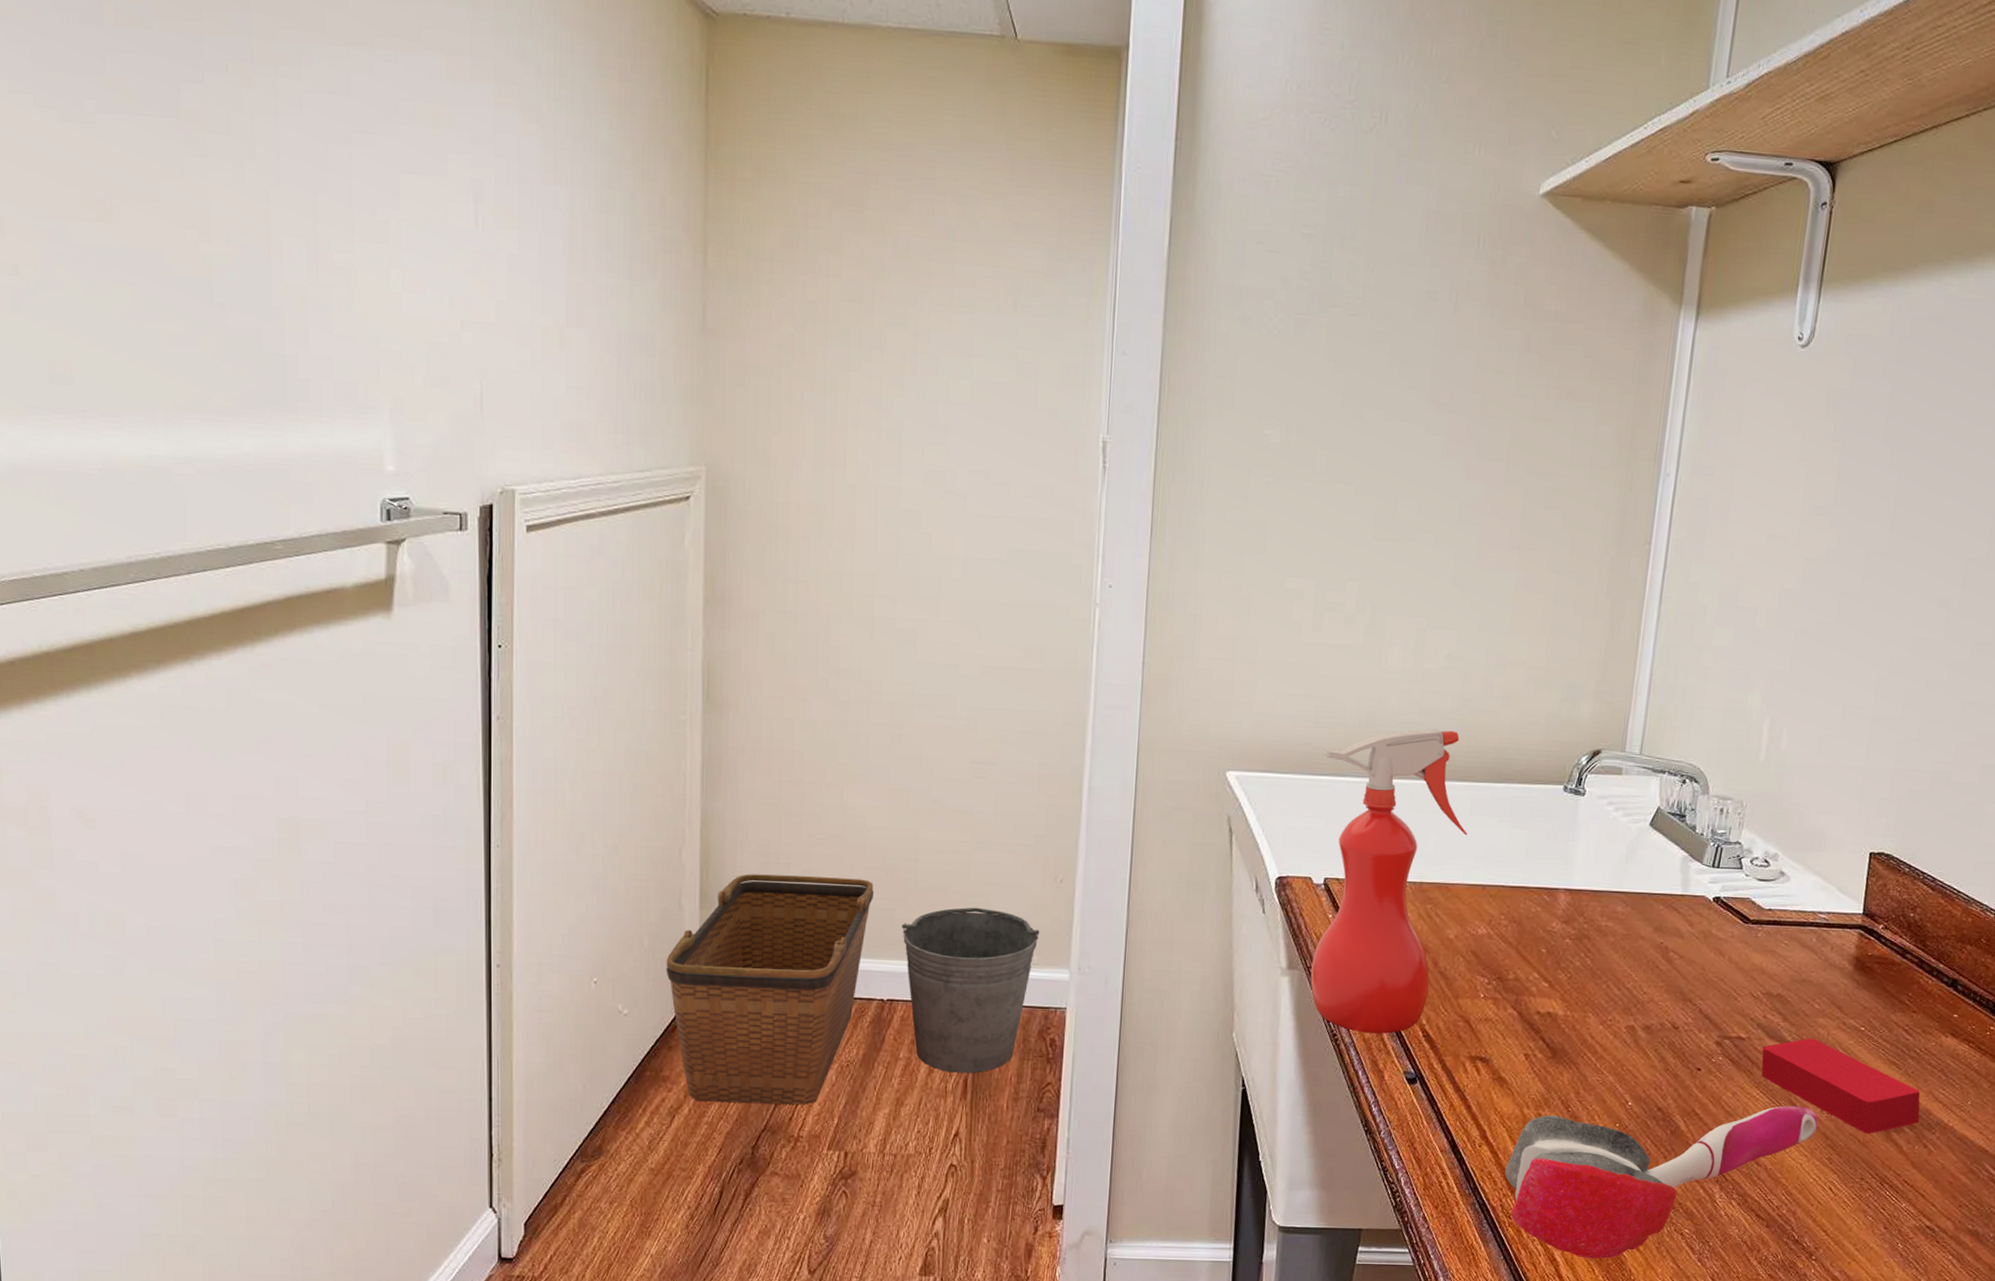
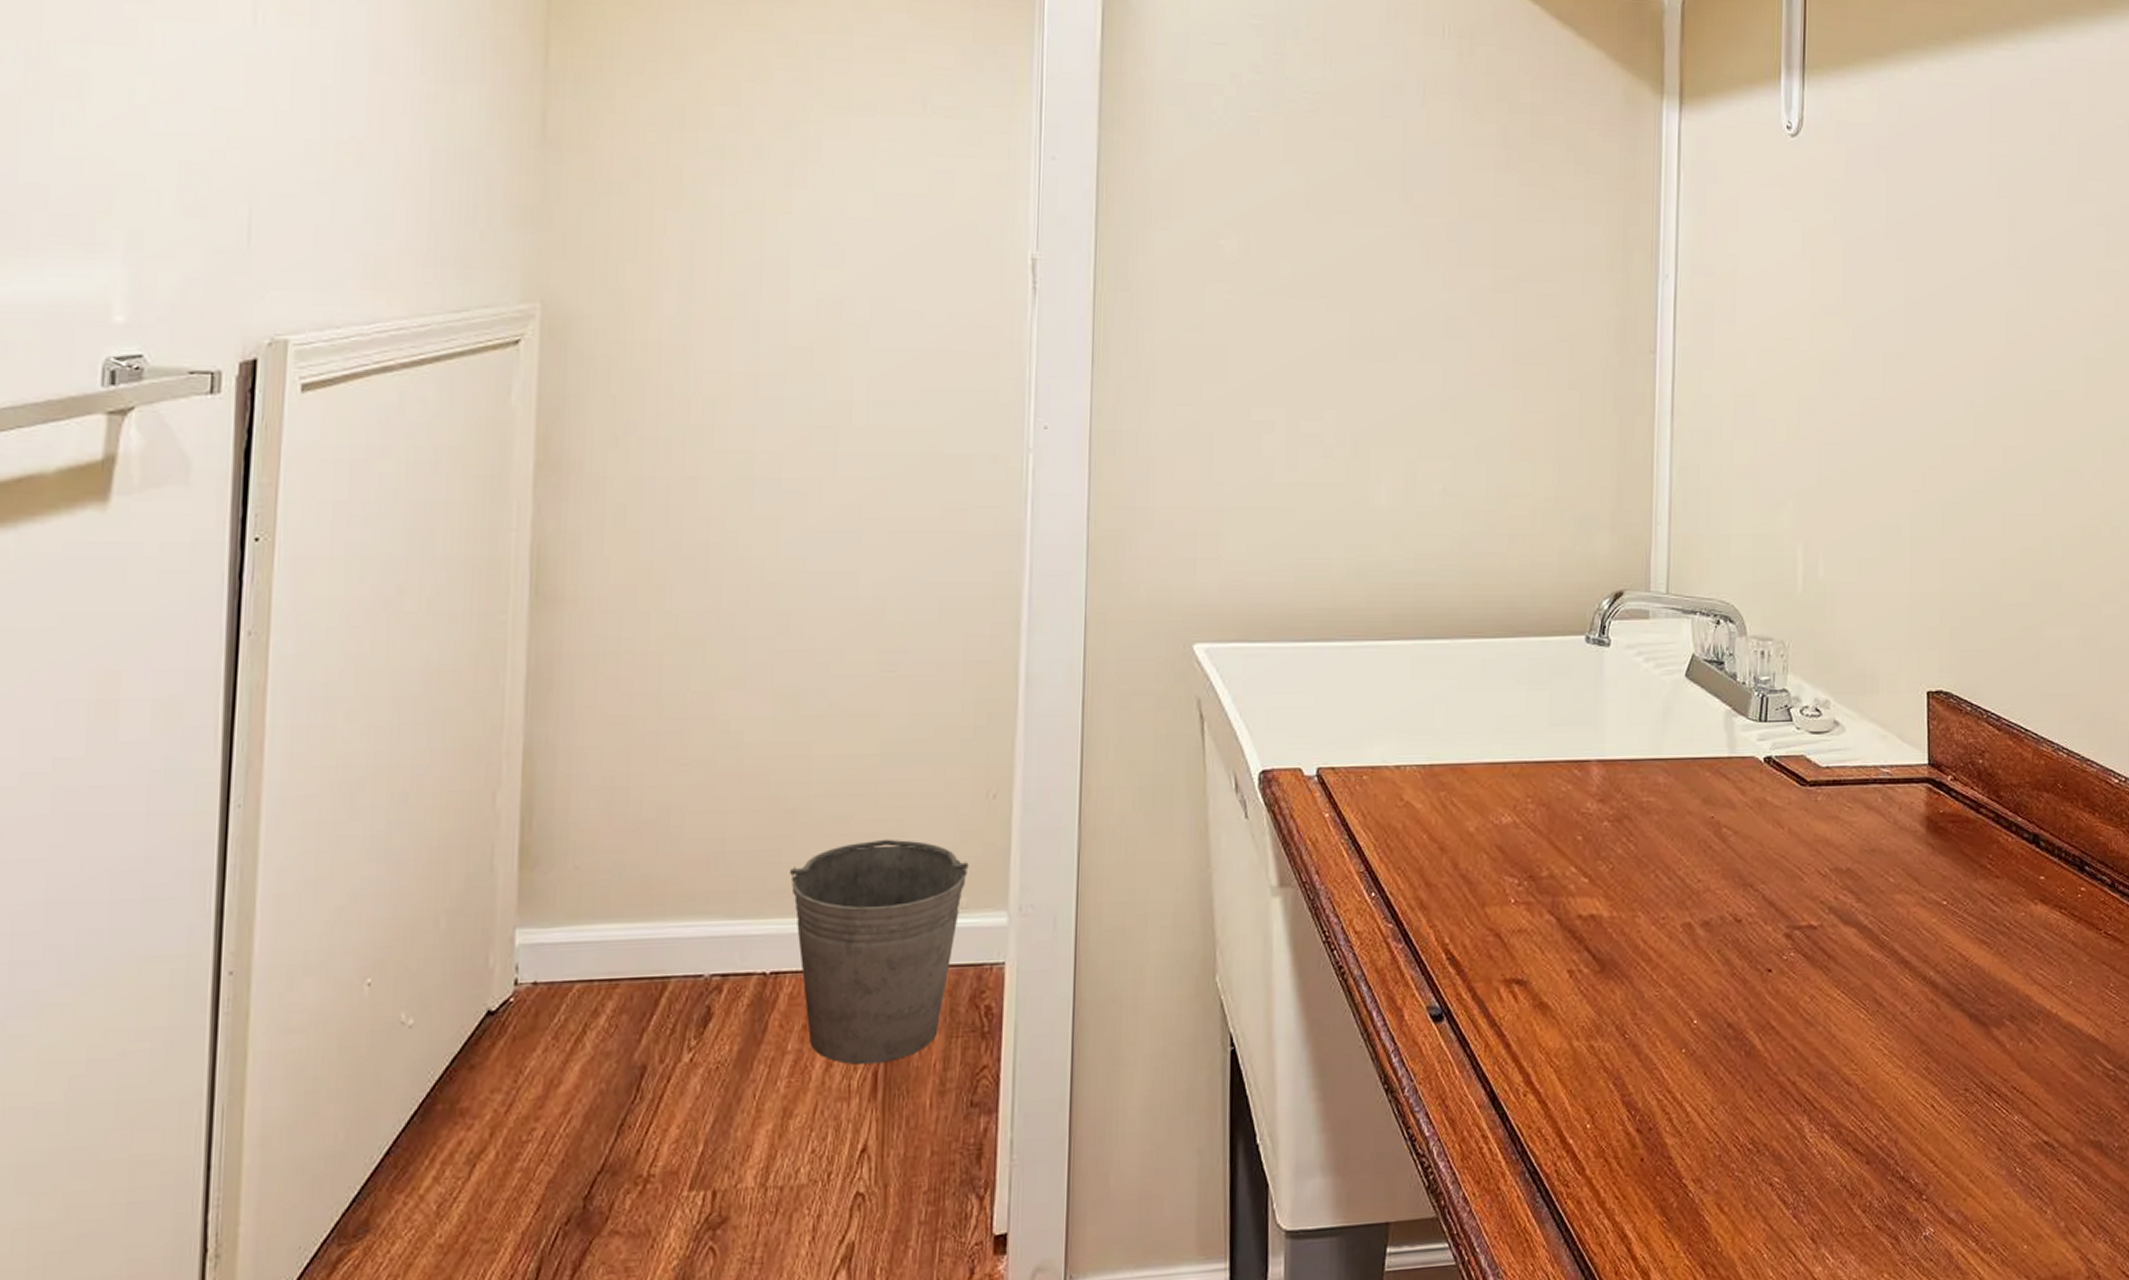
bicycle basket: present [666,874,875,1105] -> none [469,813,754,1141]
spray bottle: present [1310,728,1467,1034] -> none [1307,576,1481,961]
cleaning brush: present [1505,1106,1819,1259] -> none [1557,1005,1910,1231]
sponge: present [1761,1038,1920,1134] -> none [1837,919,2020,1033]

